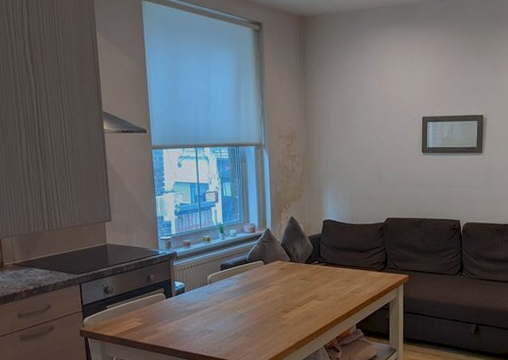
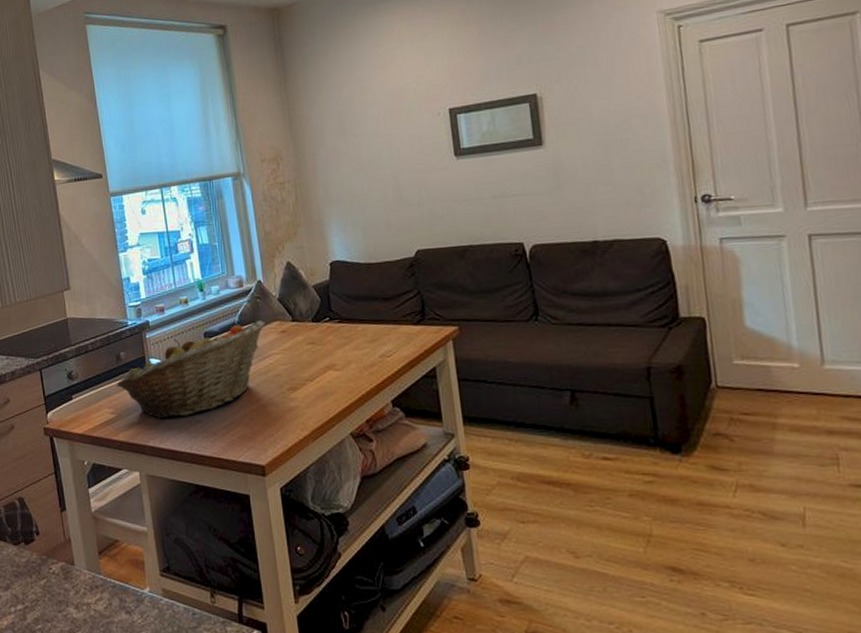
fruit basket: none [145,258,269,328] -> present [116,319,265,420]

